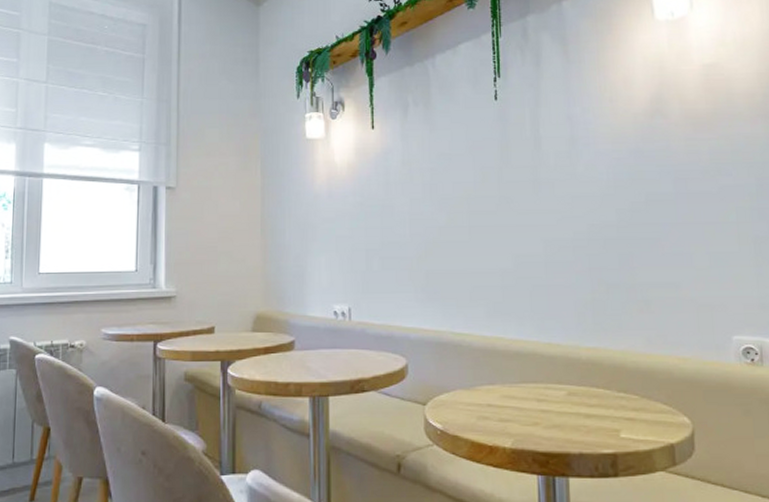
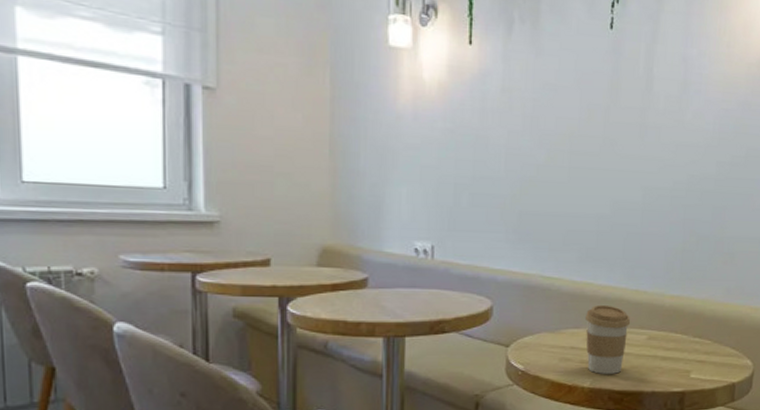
coffee cup: none [498,359,547,433] -> present [584,304,631,374]

